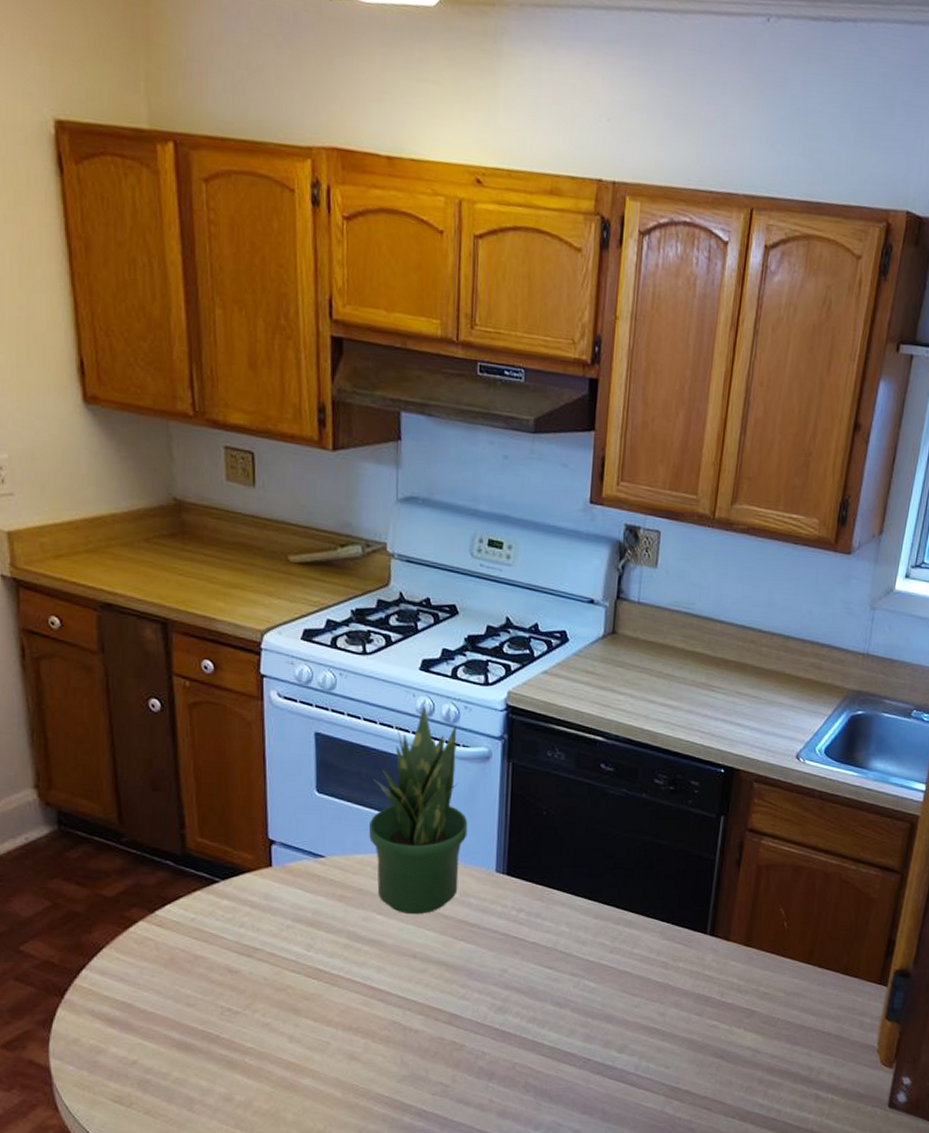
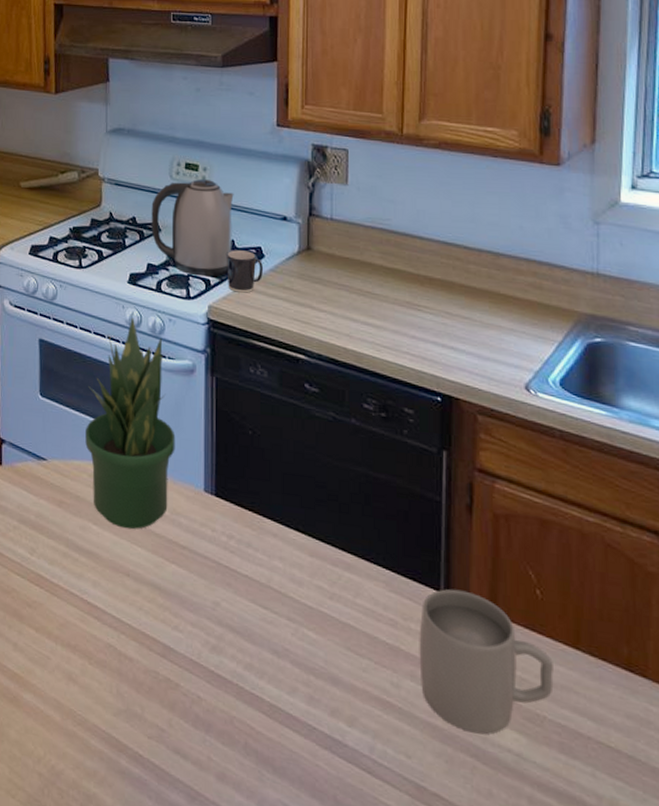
kettle: none [447,557,540,662] -> present [151,178,234,277]
mug: none [528,634,566,678] -> present [225,250,263,293]
mug: none [683,930,790,1040] -> present [419,589,554,735]

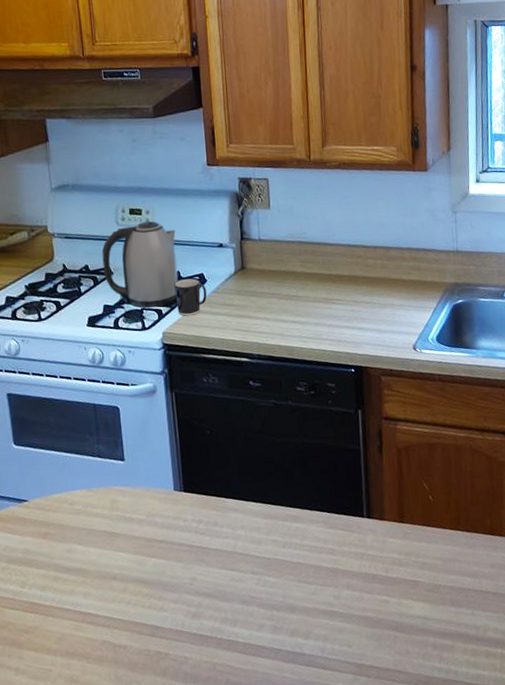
planter: present [85,318,176,529] -> none [60,356,146,541]
mug: present [419,589,554,735] -> none [351,511,445,614]

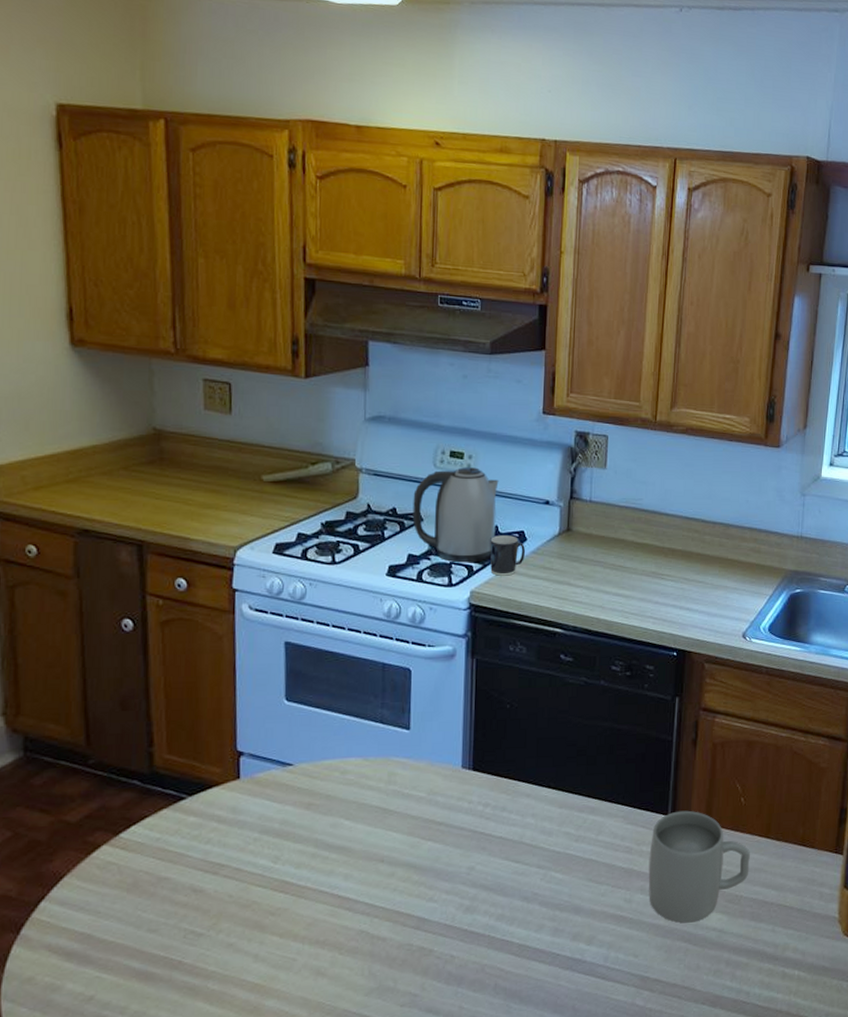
mug: none [351,511,445,614] -> present [648,810,750,923]

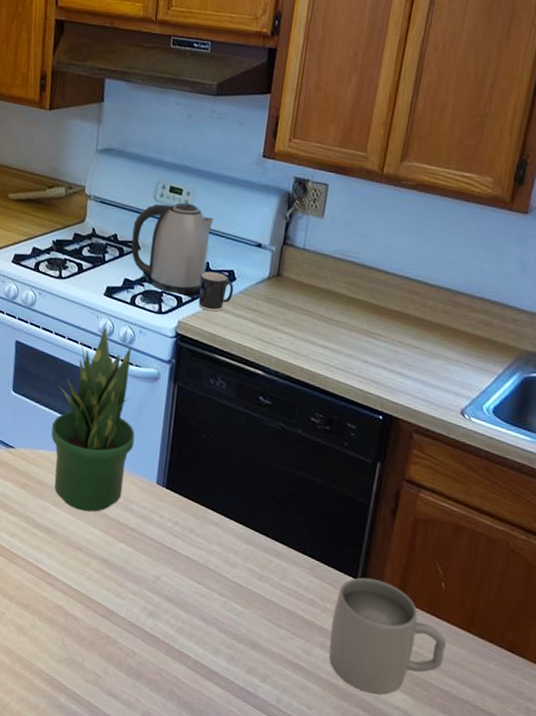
planter: none [337,610,434,817] -> present [51,327,135,512]

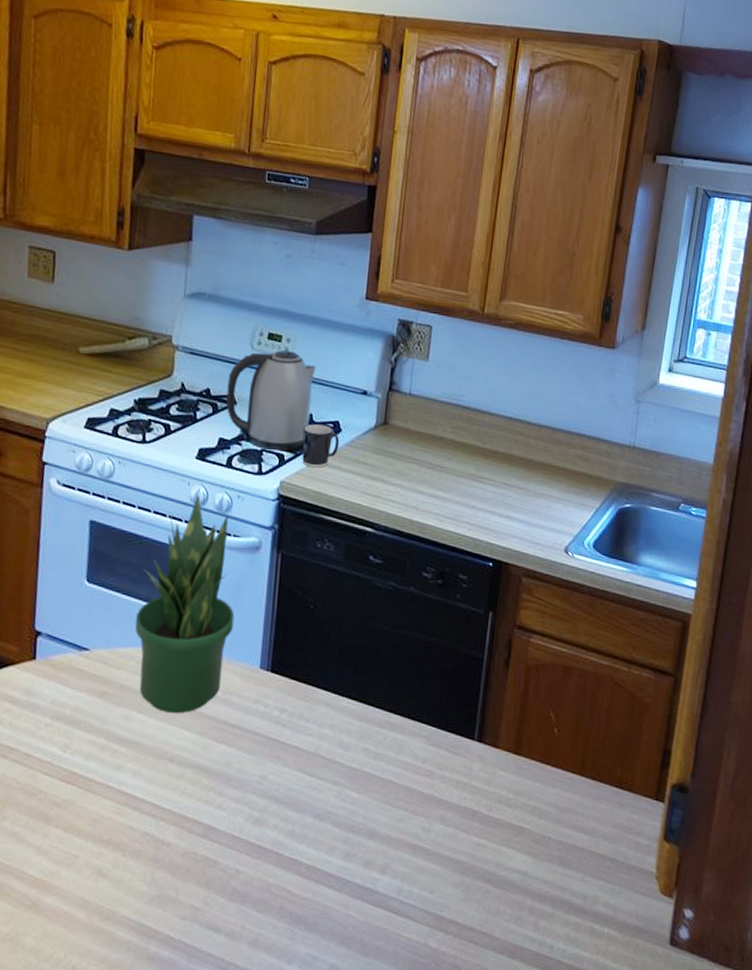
mug: present [328,577,447,695] -> none [449,736,561,861]

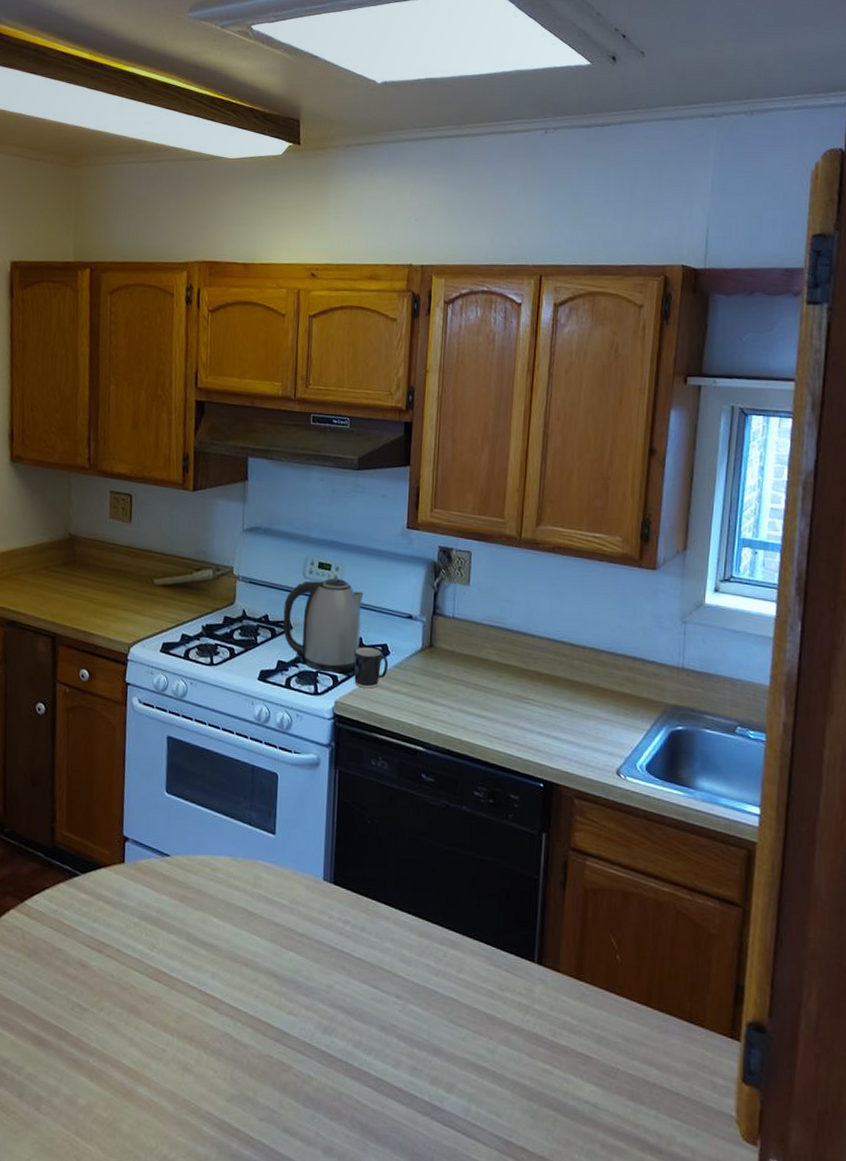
planter: present [135,495,235,713] -> none [209,714,298,920]

